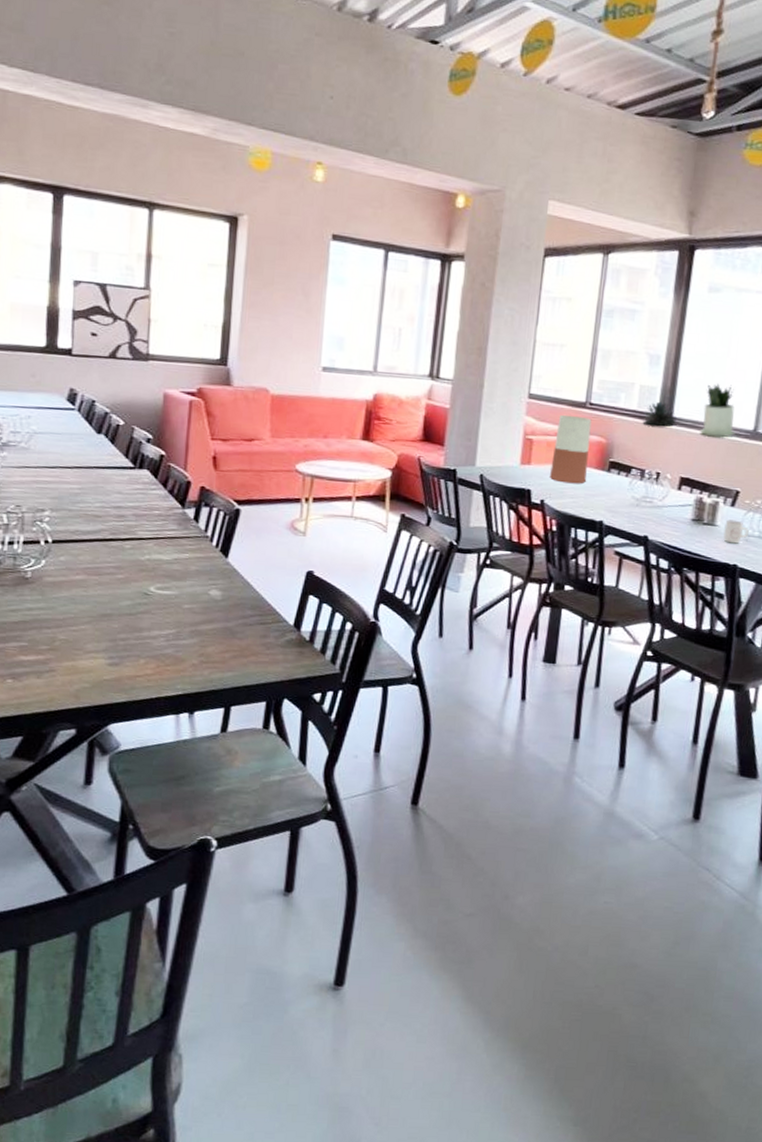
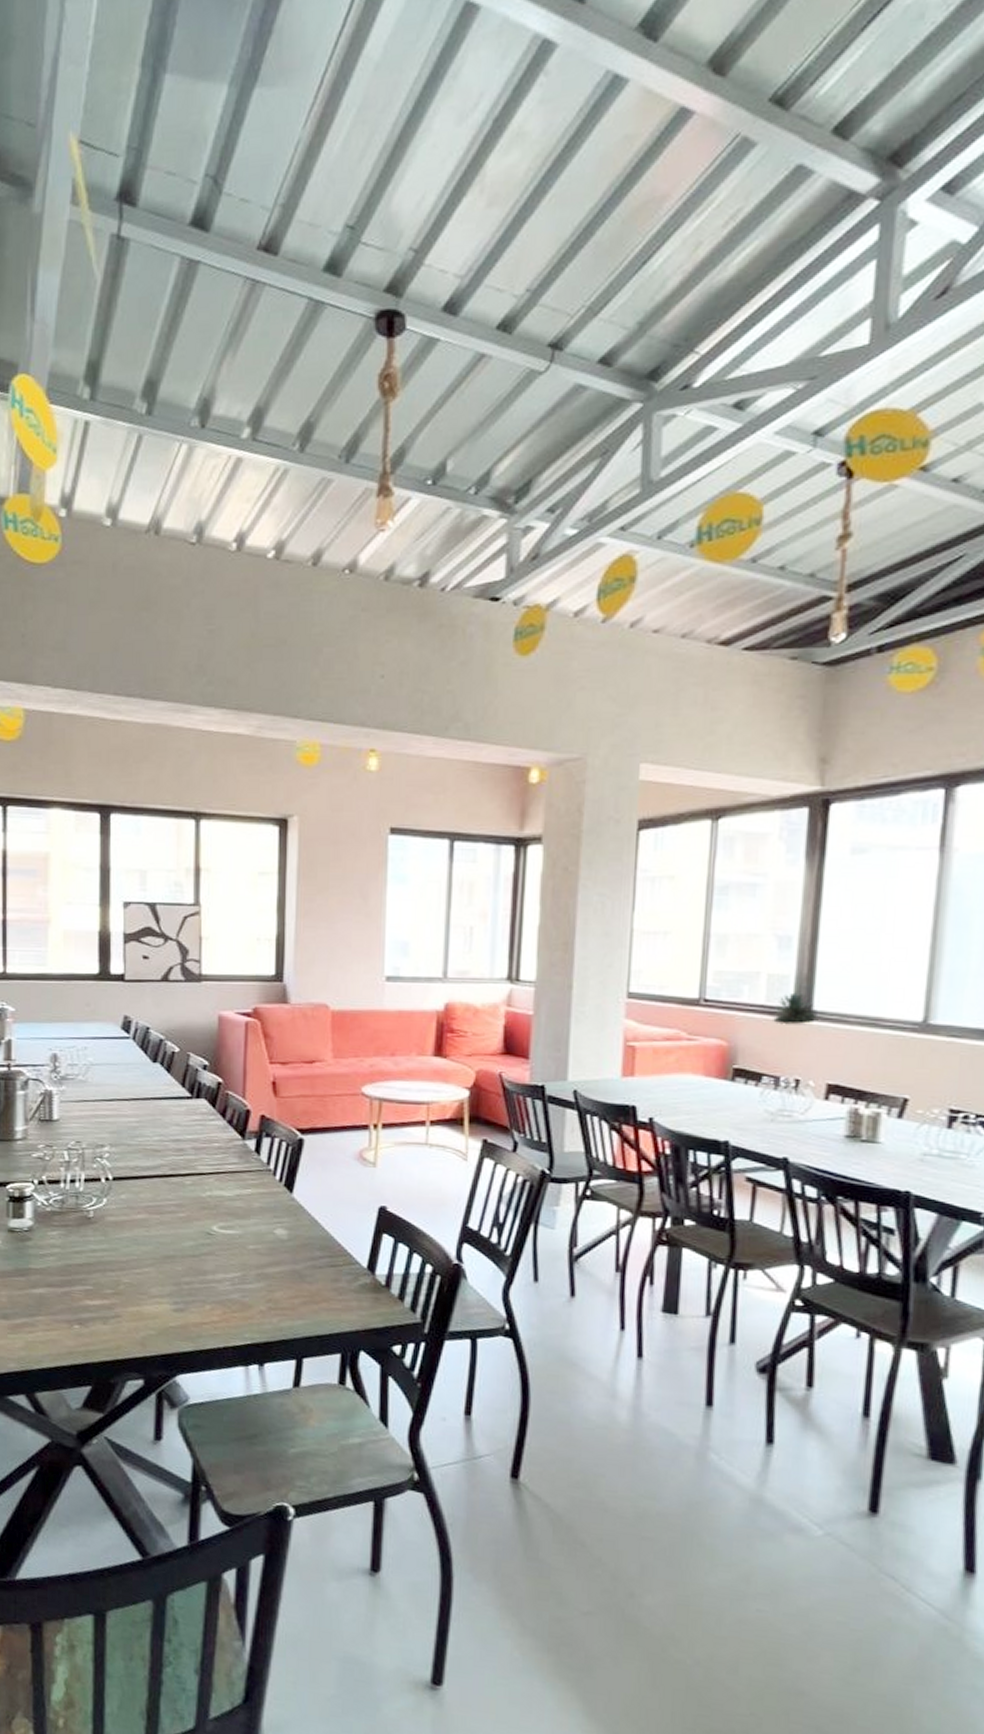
vase: present [550,414,592,485] -> none [659,1015,708,1098]
planter: present [700,383,736,438] -> none [850,966,898,1033]
mug: present [723,519,749,544] -> none [889,1135,924,1165]

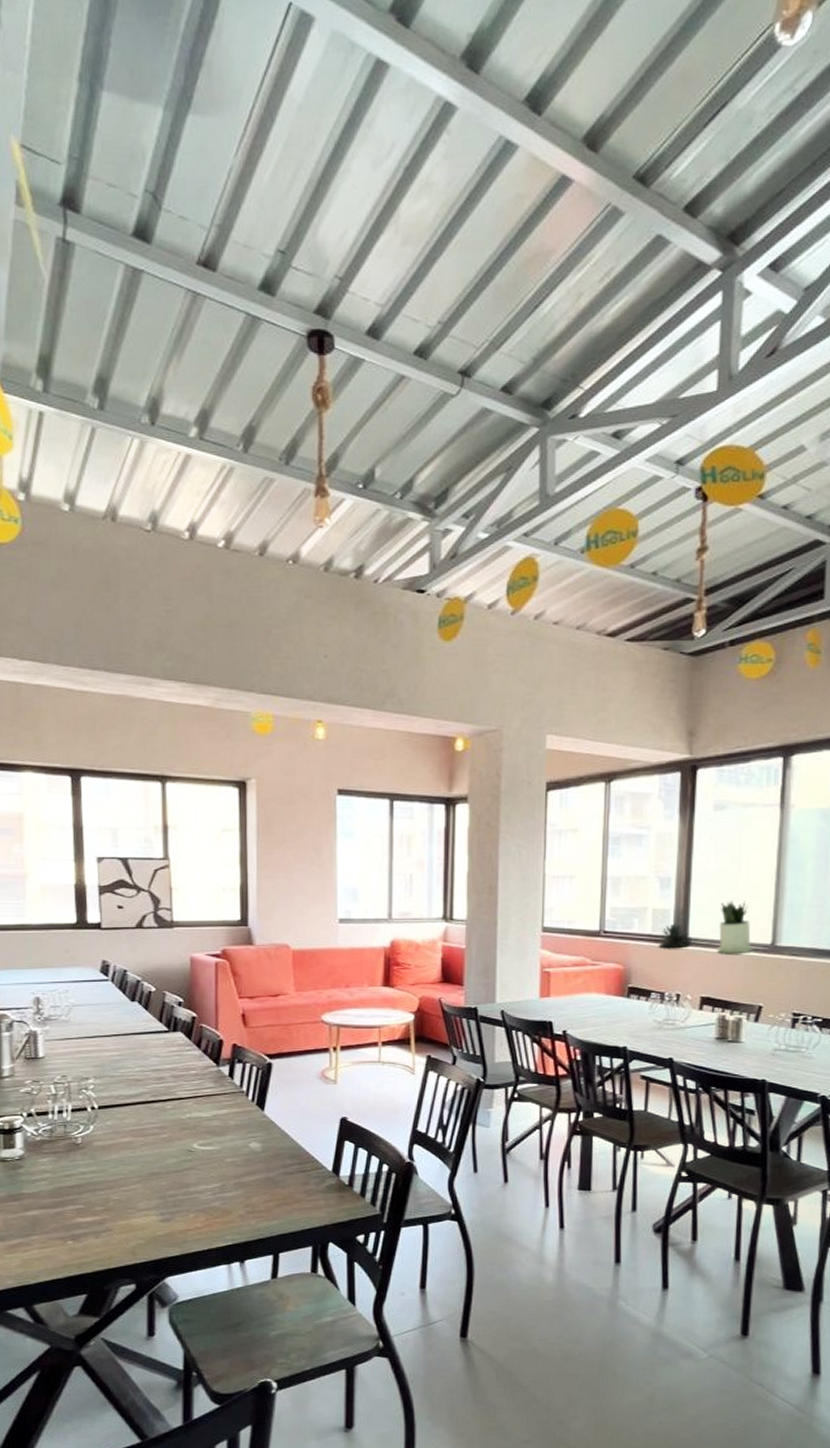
planter: none [850,966,898,1033] -> present [717,900,753,954]

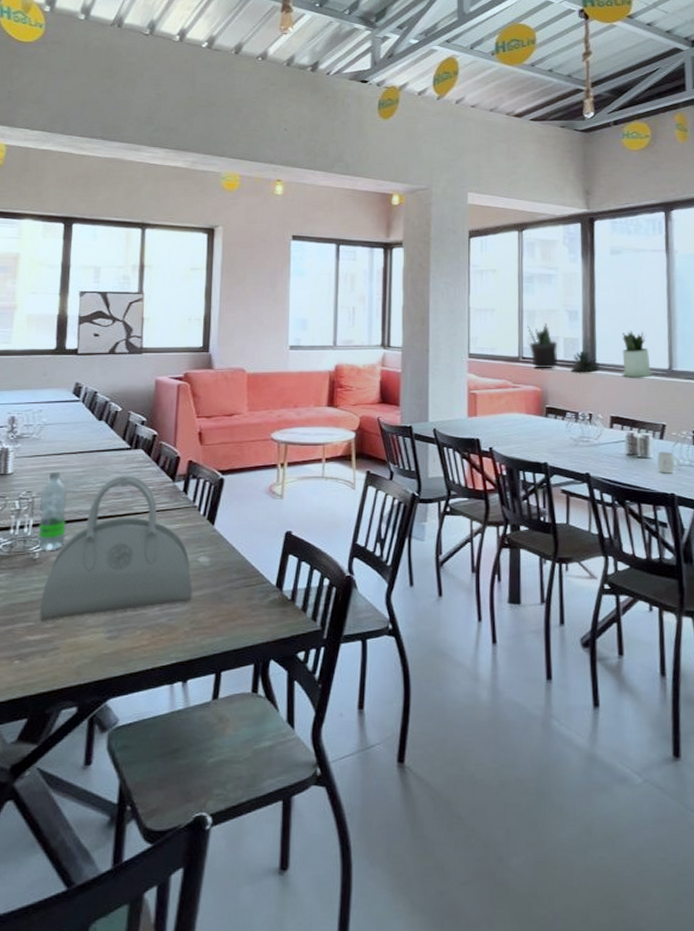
bottle: none [76,1055,107,1136] -> present [38,471,67,551]
handbag: none [88,1059,245,1205] -> present [40,475,192,622]
planter: none [611,892,646,945] -> present [527,323,558,369]
mug: none [749,1035,775,1059] -> present [657,452,680,474]

